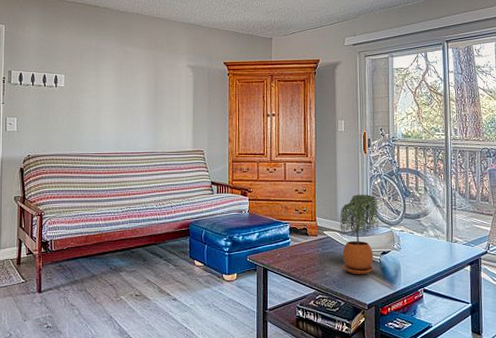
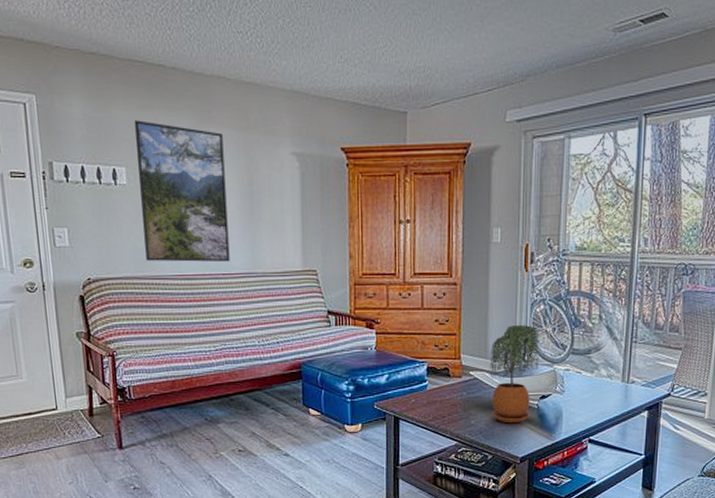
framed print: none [73,43,138,144] -> present [133,120,230,263]

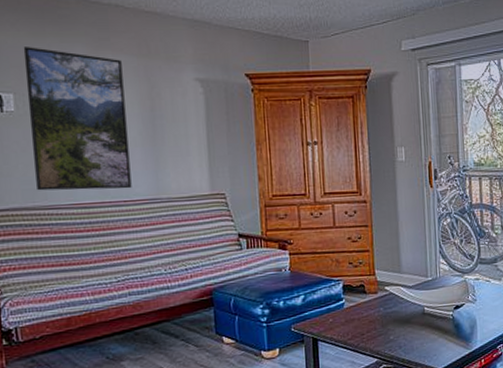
potted plant: present [488,324,539,424] -> none [403,238,450,336]

